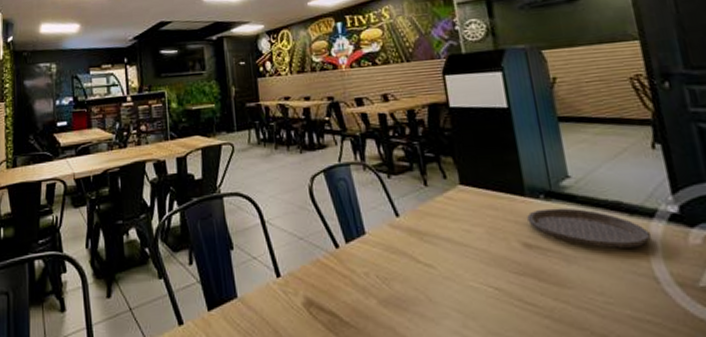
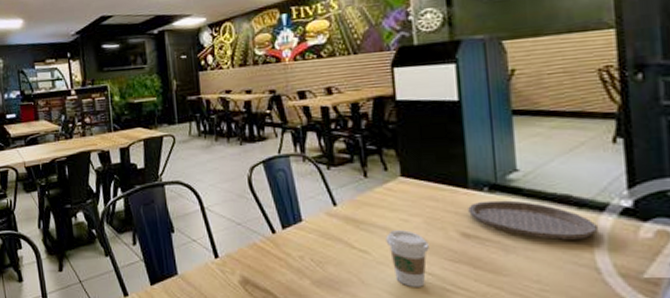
coffee cup: none [449,242,494,304] -> present [385,230,429,287]

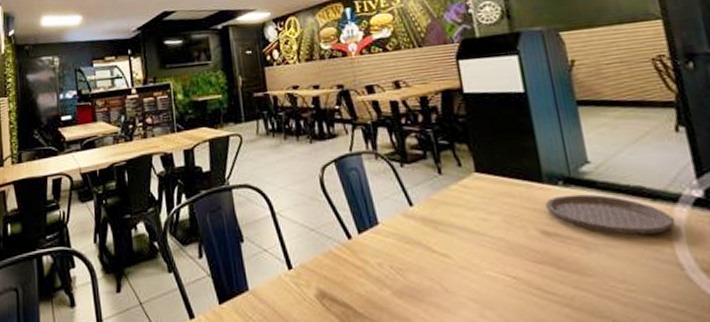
coffee cup: present [385,230,429,287] -> none [465,230,511,293]

